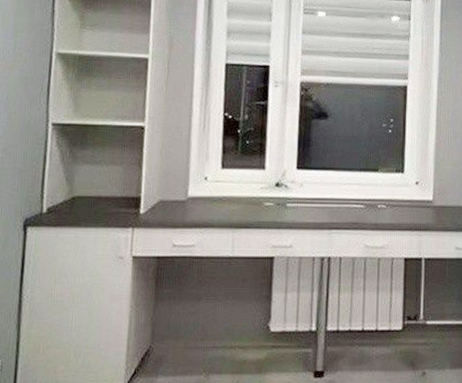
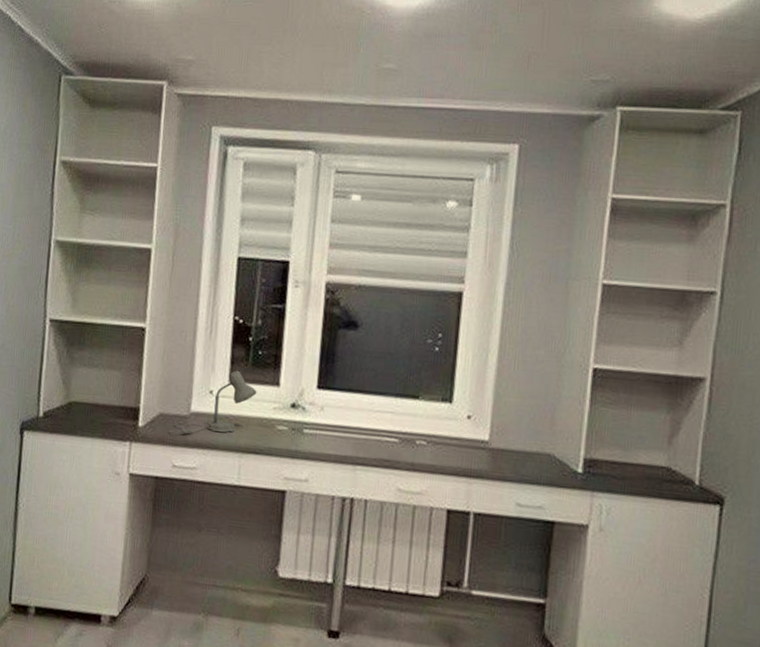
desk lamp: none [169,158,246,217] -> present [169,370,257,434]

